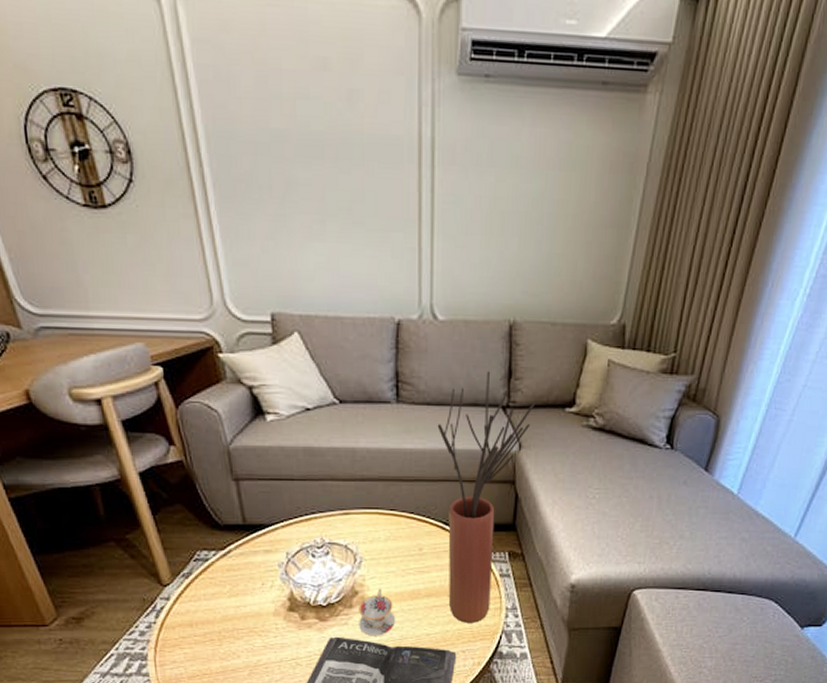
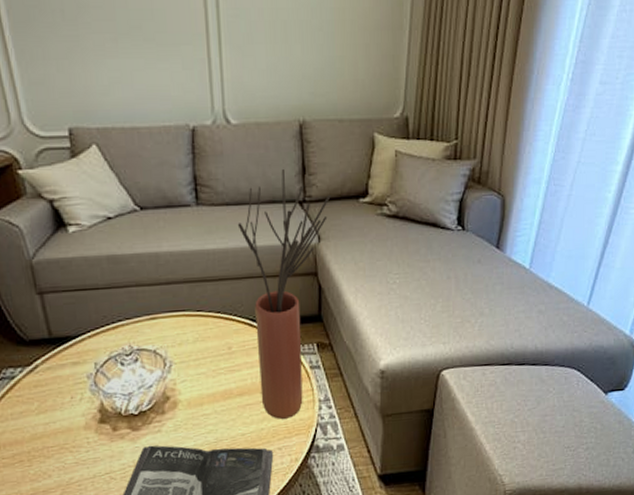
teacup: present [359,588,396,636] -> none [171,391,210,442]

